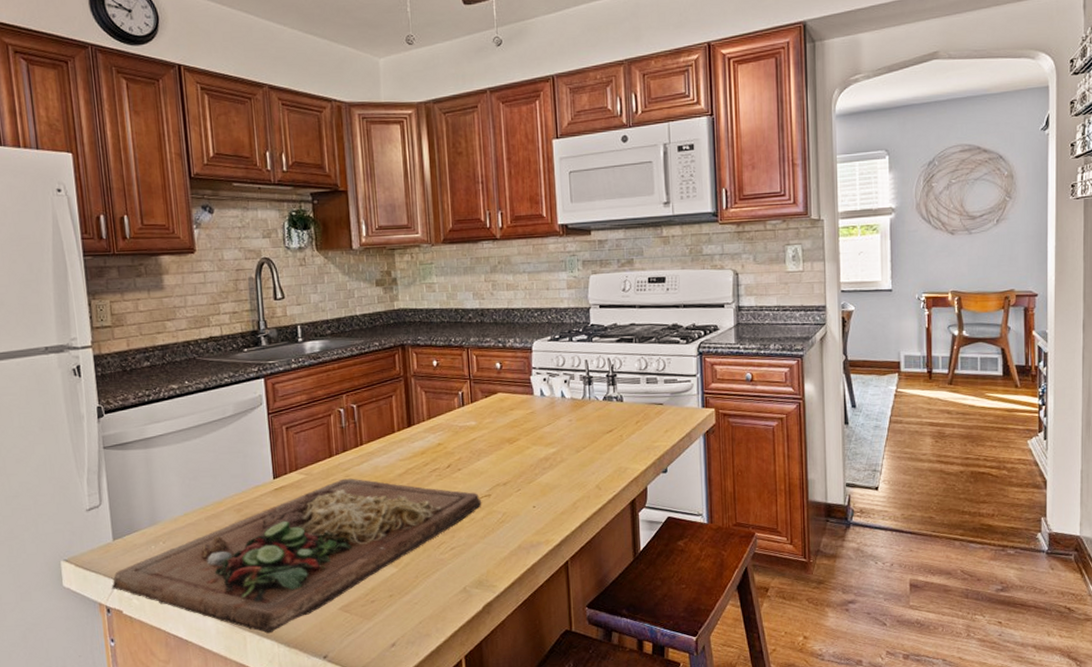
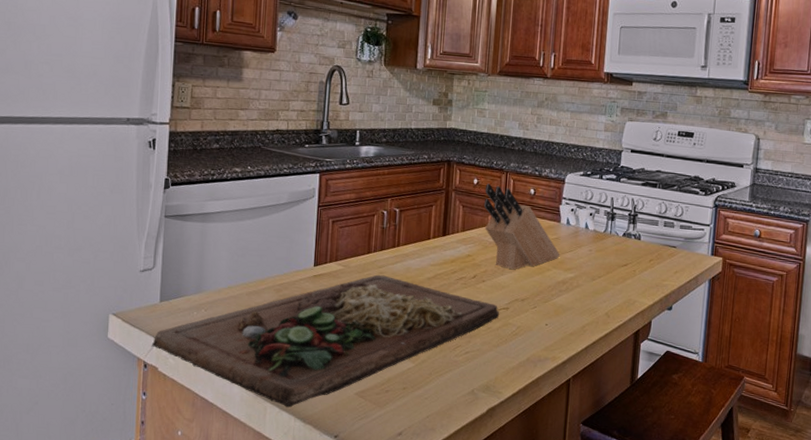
knife block: none [446,363,539,453] -> present [483,183,560,270]

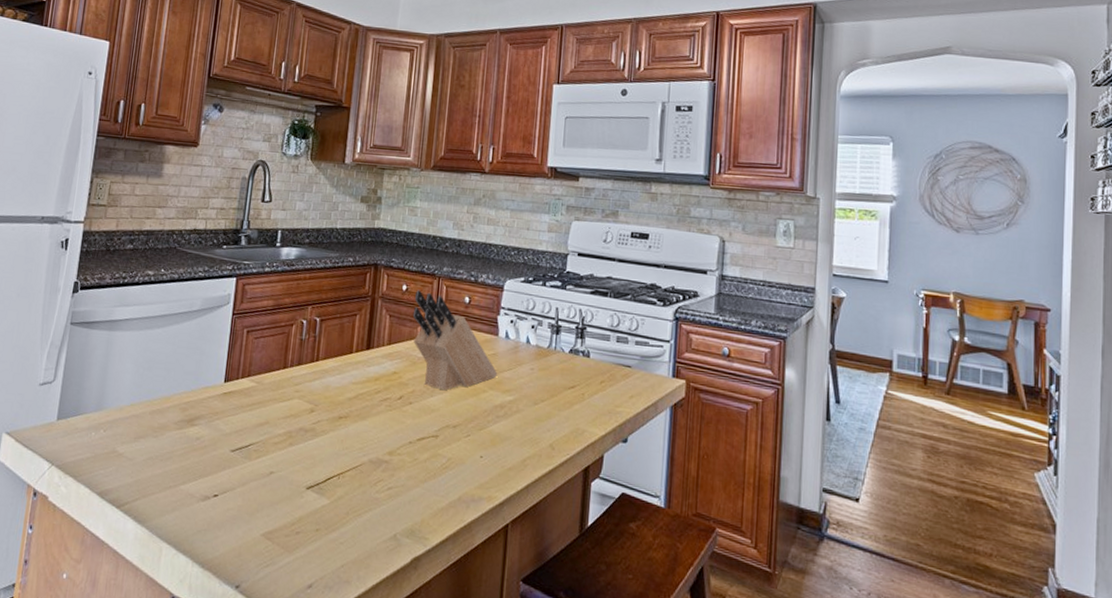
cutting board: present [151,274,500,408] -> none [43,393,429,549]

